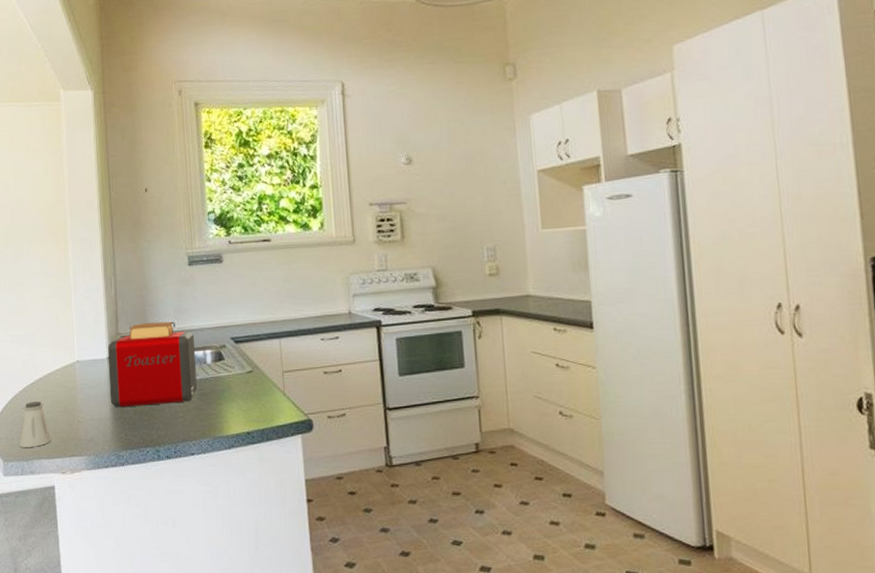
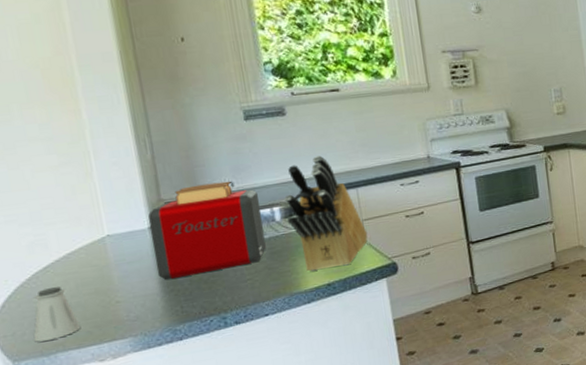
knife block: none [216,303,287,417] -> present [284,155,368,272]

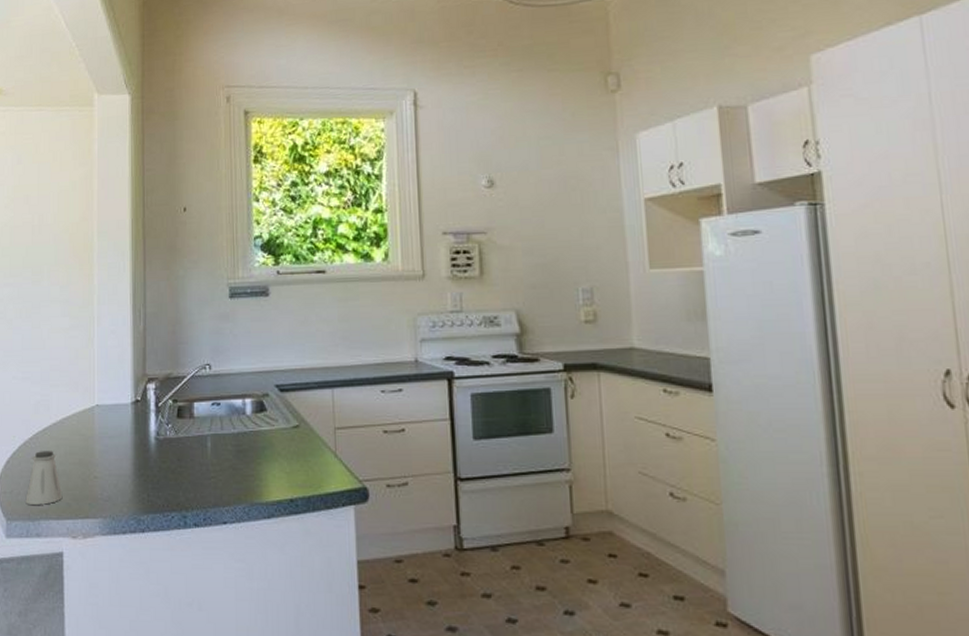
toaster: present [148,181,266,280] -> none [132,363,234,462]
knife block: present [284,155,368,272] -> none [257,345,339,481]

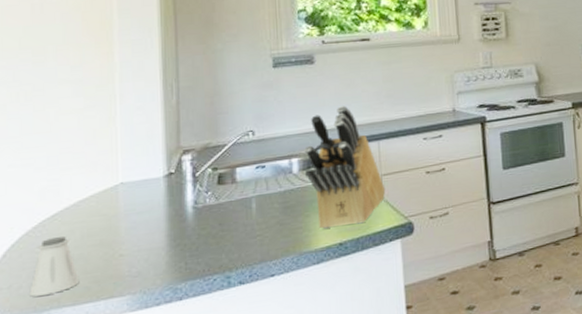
knife block: none [257,345,339,481] -> present [304,106,386,229]

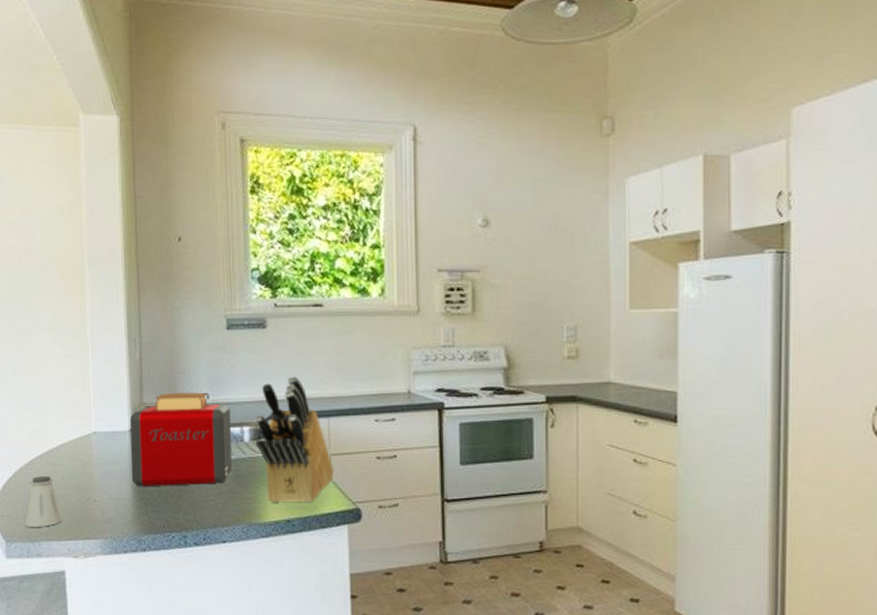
toaster: none [165,129,280,233] -> present [130,392,232,486]

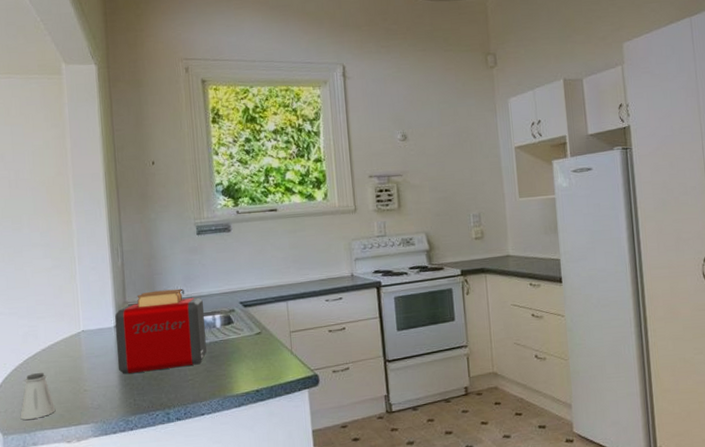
knife block: present [255,376,334,503] -> none [225,269,294,377]

